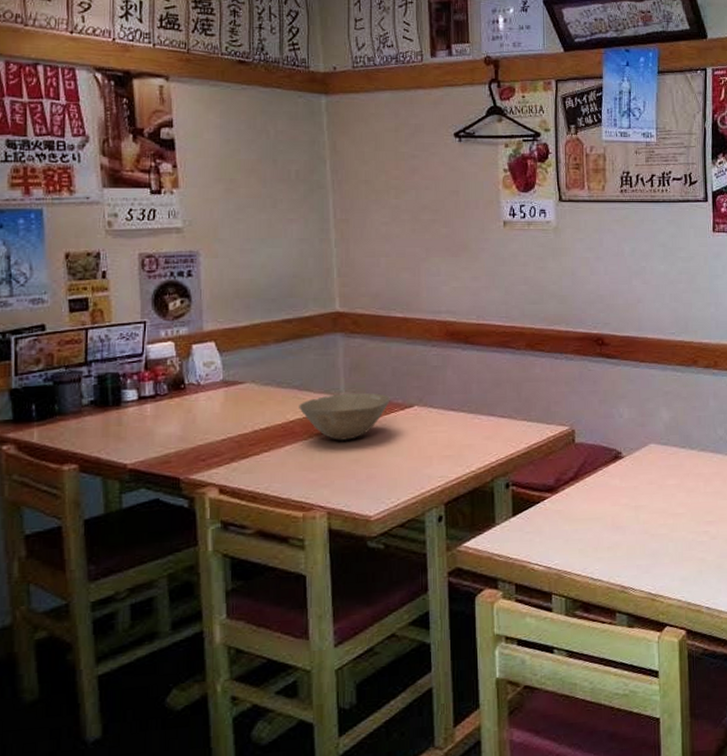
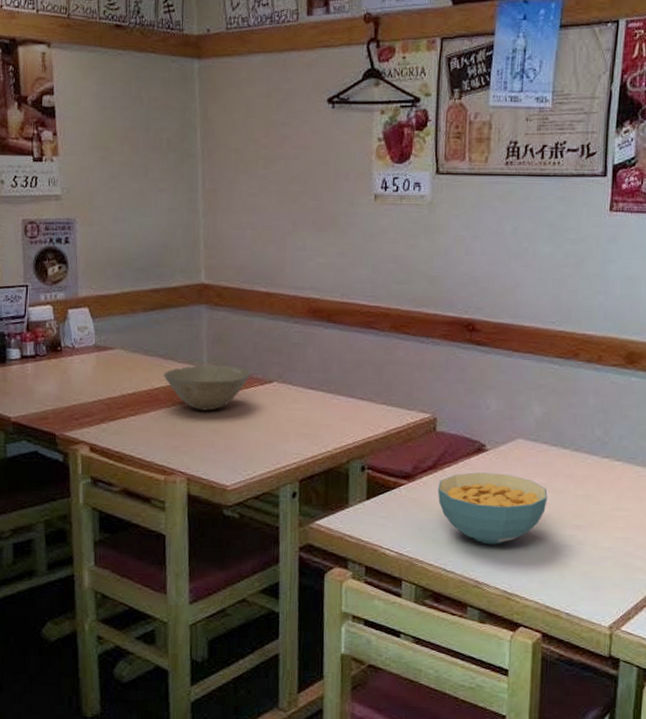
cereal bowl: none [579,478,681,549] -> present [437,472,548,545]

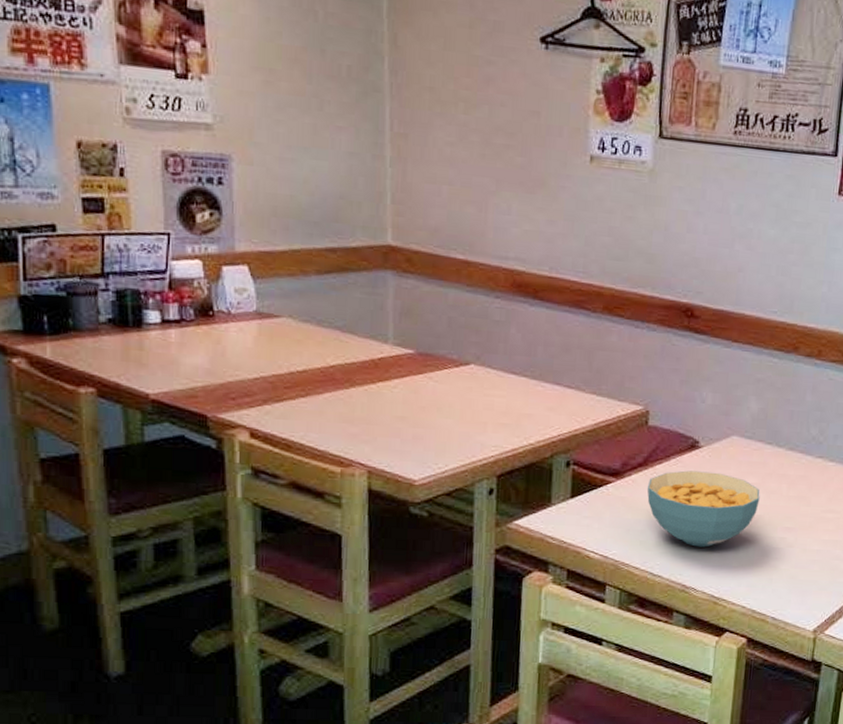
bowl: present [163,365,252,411] -> none [341,341,445,394]

